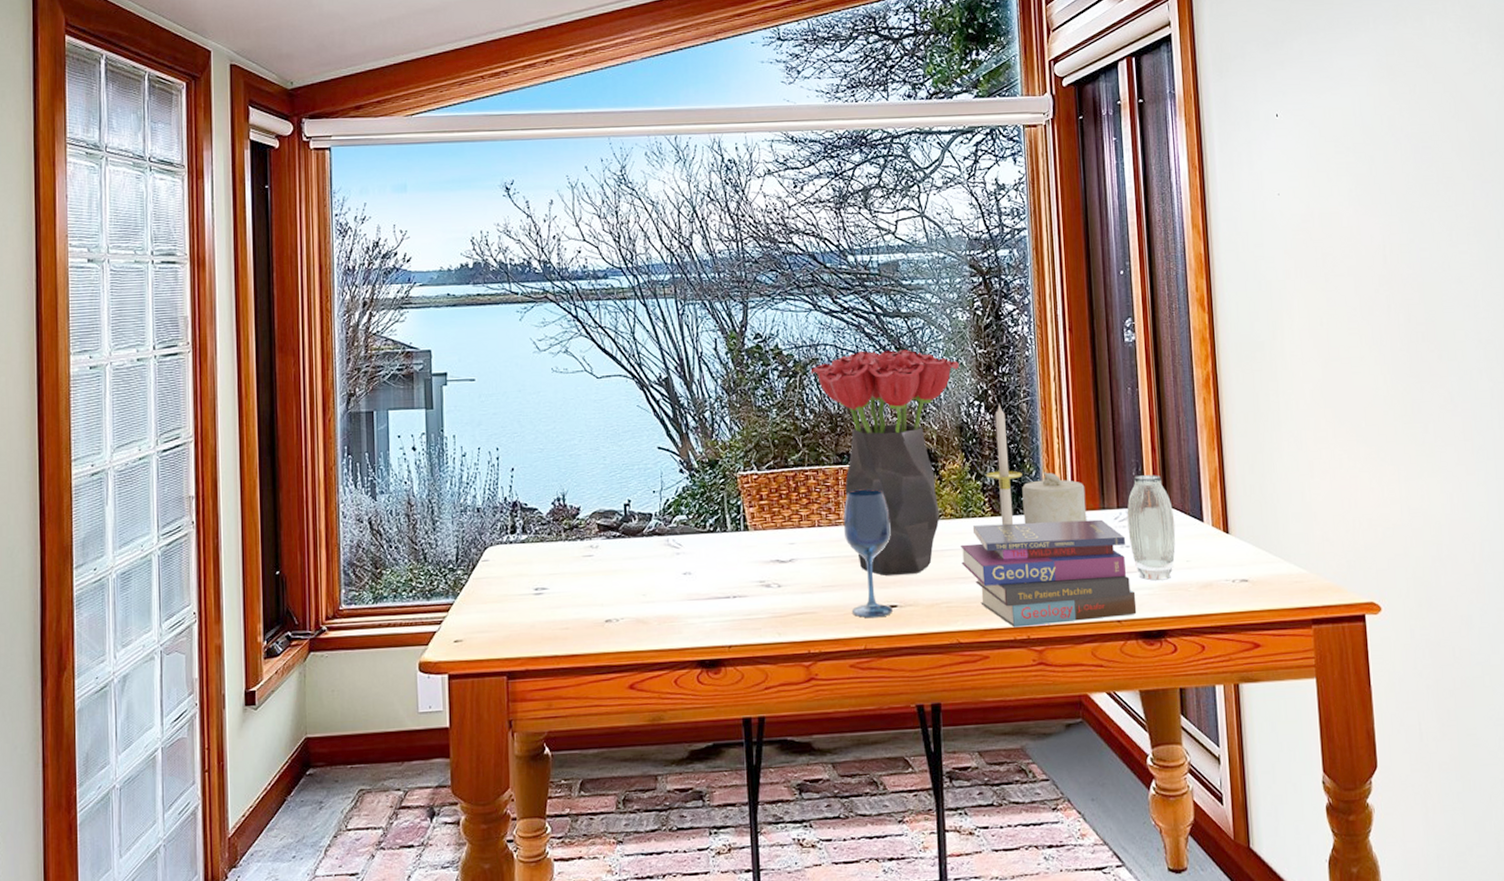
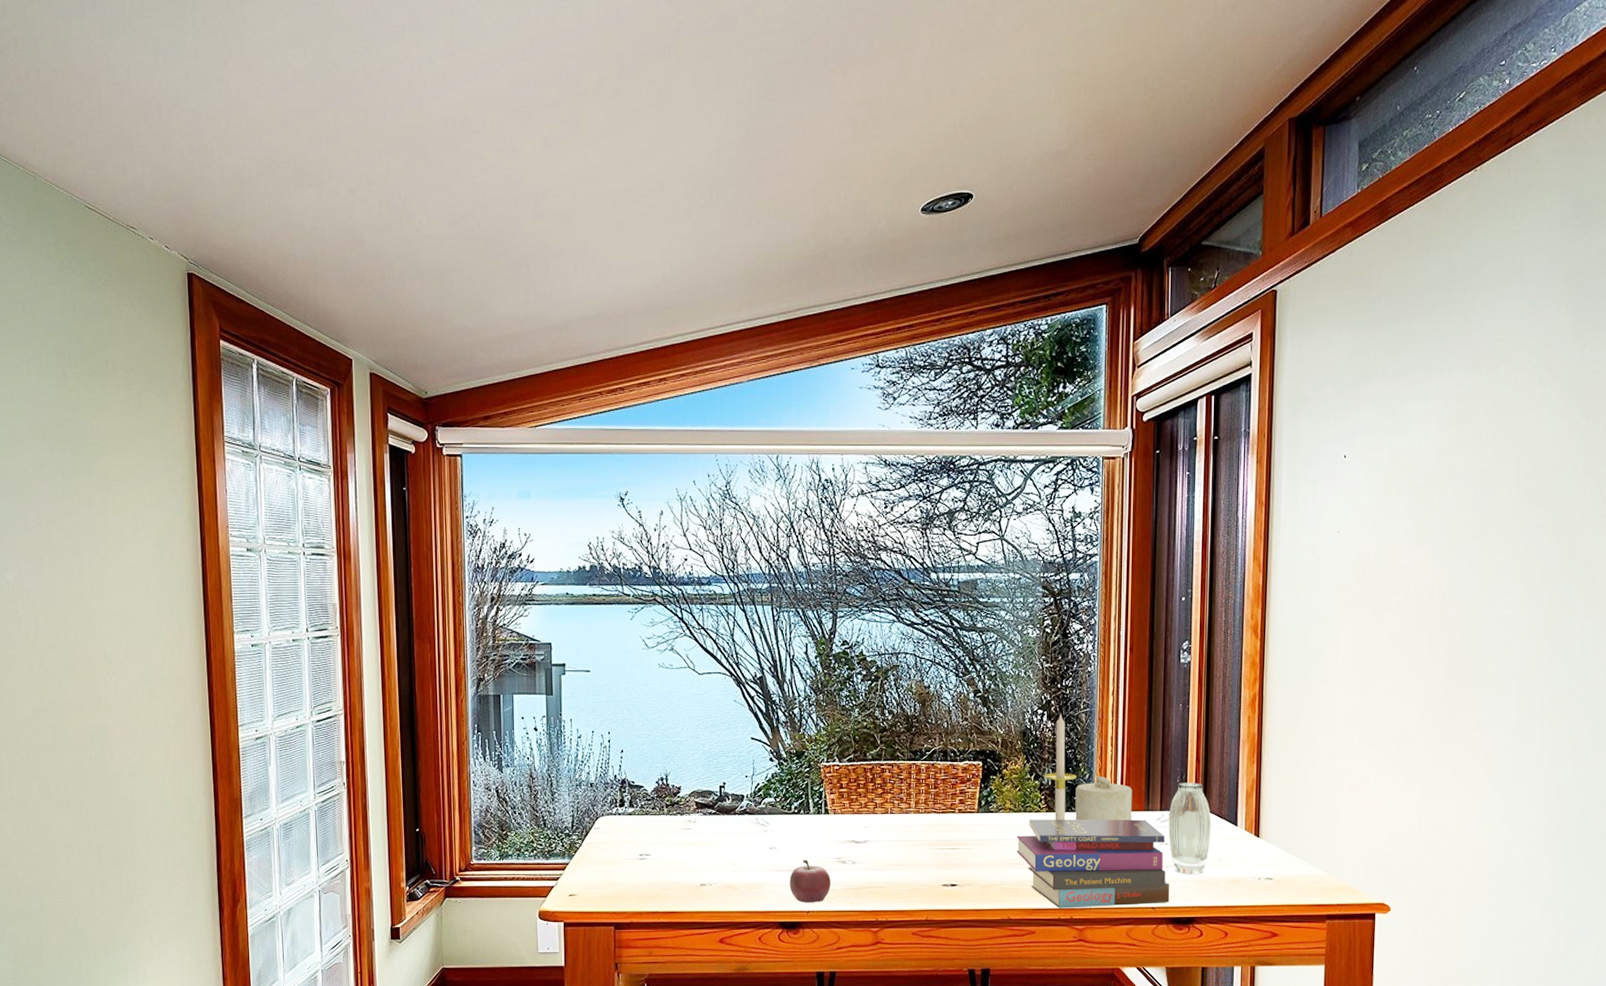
fruit: none [707,585,755,636] -> present [789,860,832,902]
bouquet: present [810,349,959,576] -> none [891,660,1027,858]
wineglass: present [843,488,893,618] -> none [913,783,955,894]

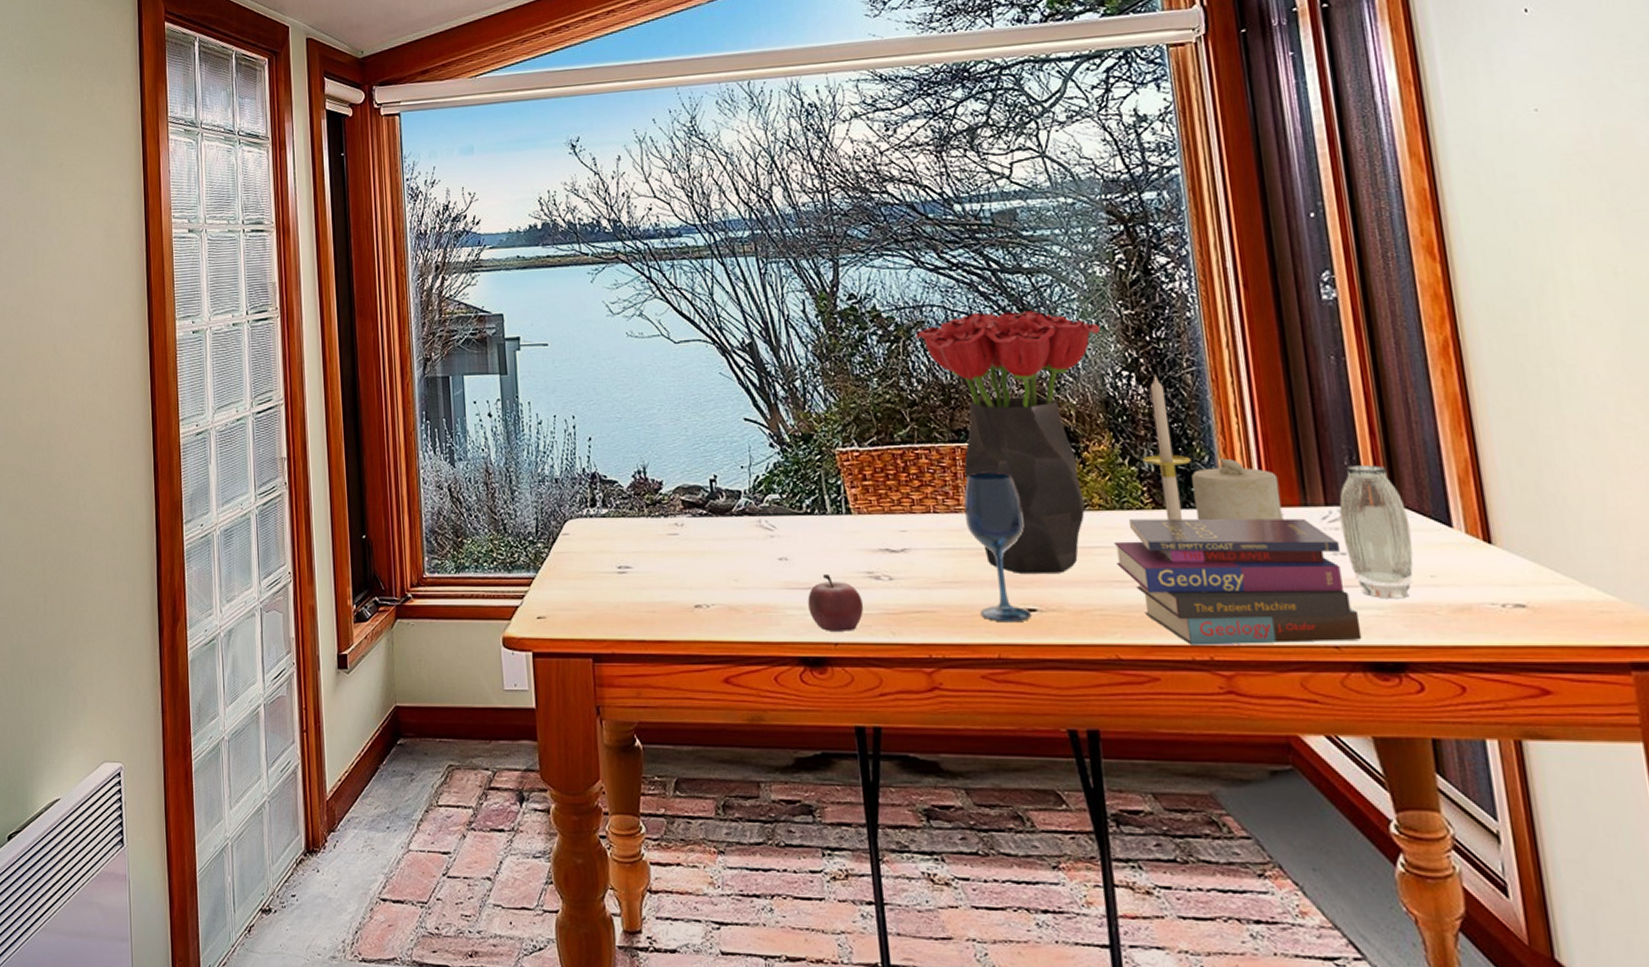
bouquet: none [891,660,1027,858] -> present [915,311,1100,573]
wineglass: none [913,783,955,894] -> present [964,471,1031,623]

